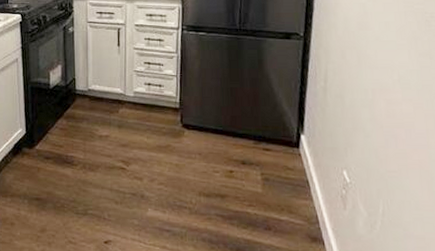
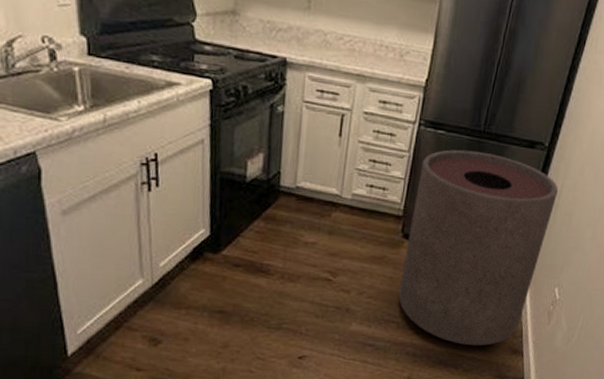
trash can: none [186,46,323,232] -> present [398,149,558,346]

